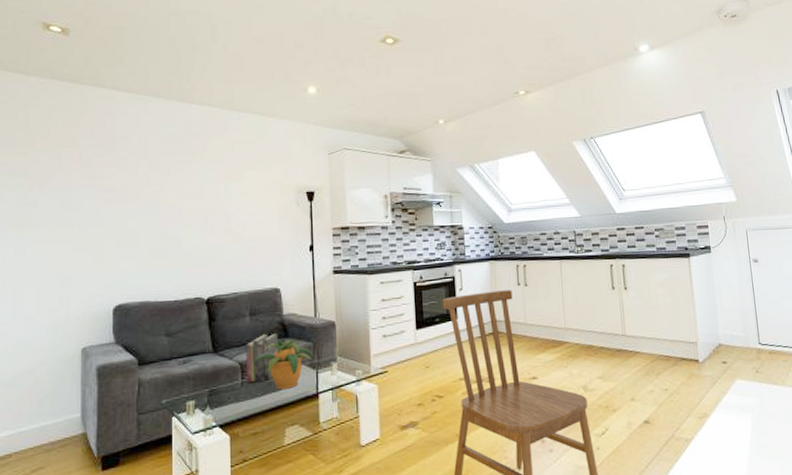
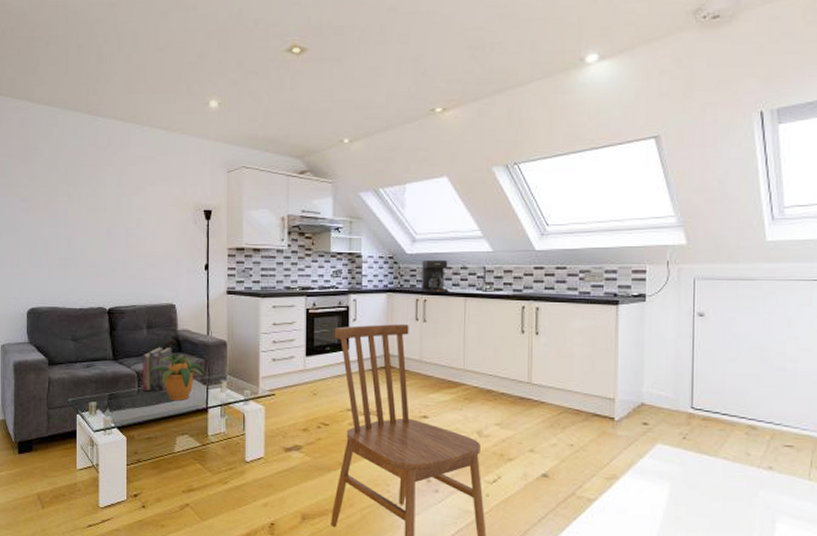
coffee maker: none [519,226,546,260] -> present [420,259,449,294]

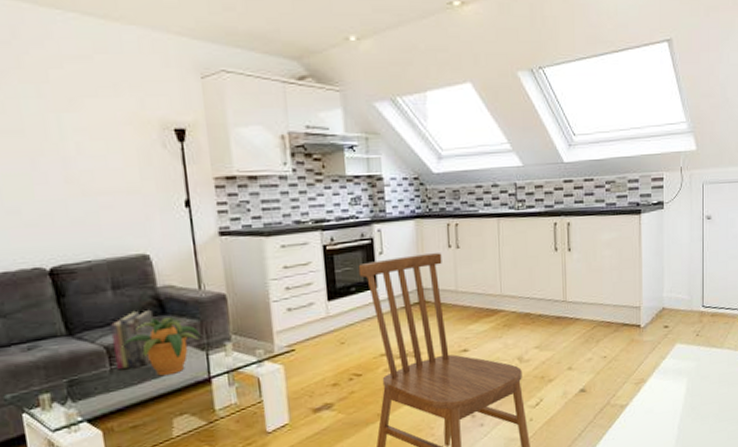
coffee maker: present [420,259,449,294] -> none [450,177,481,217]

